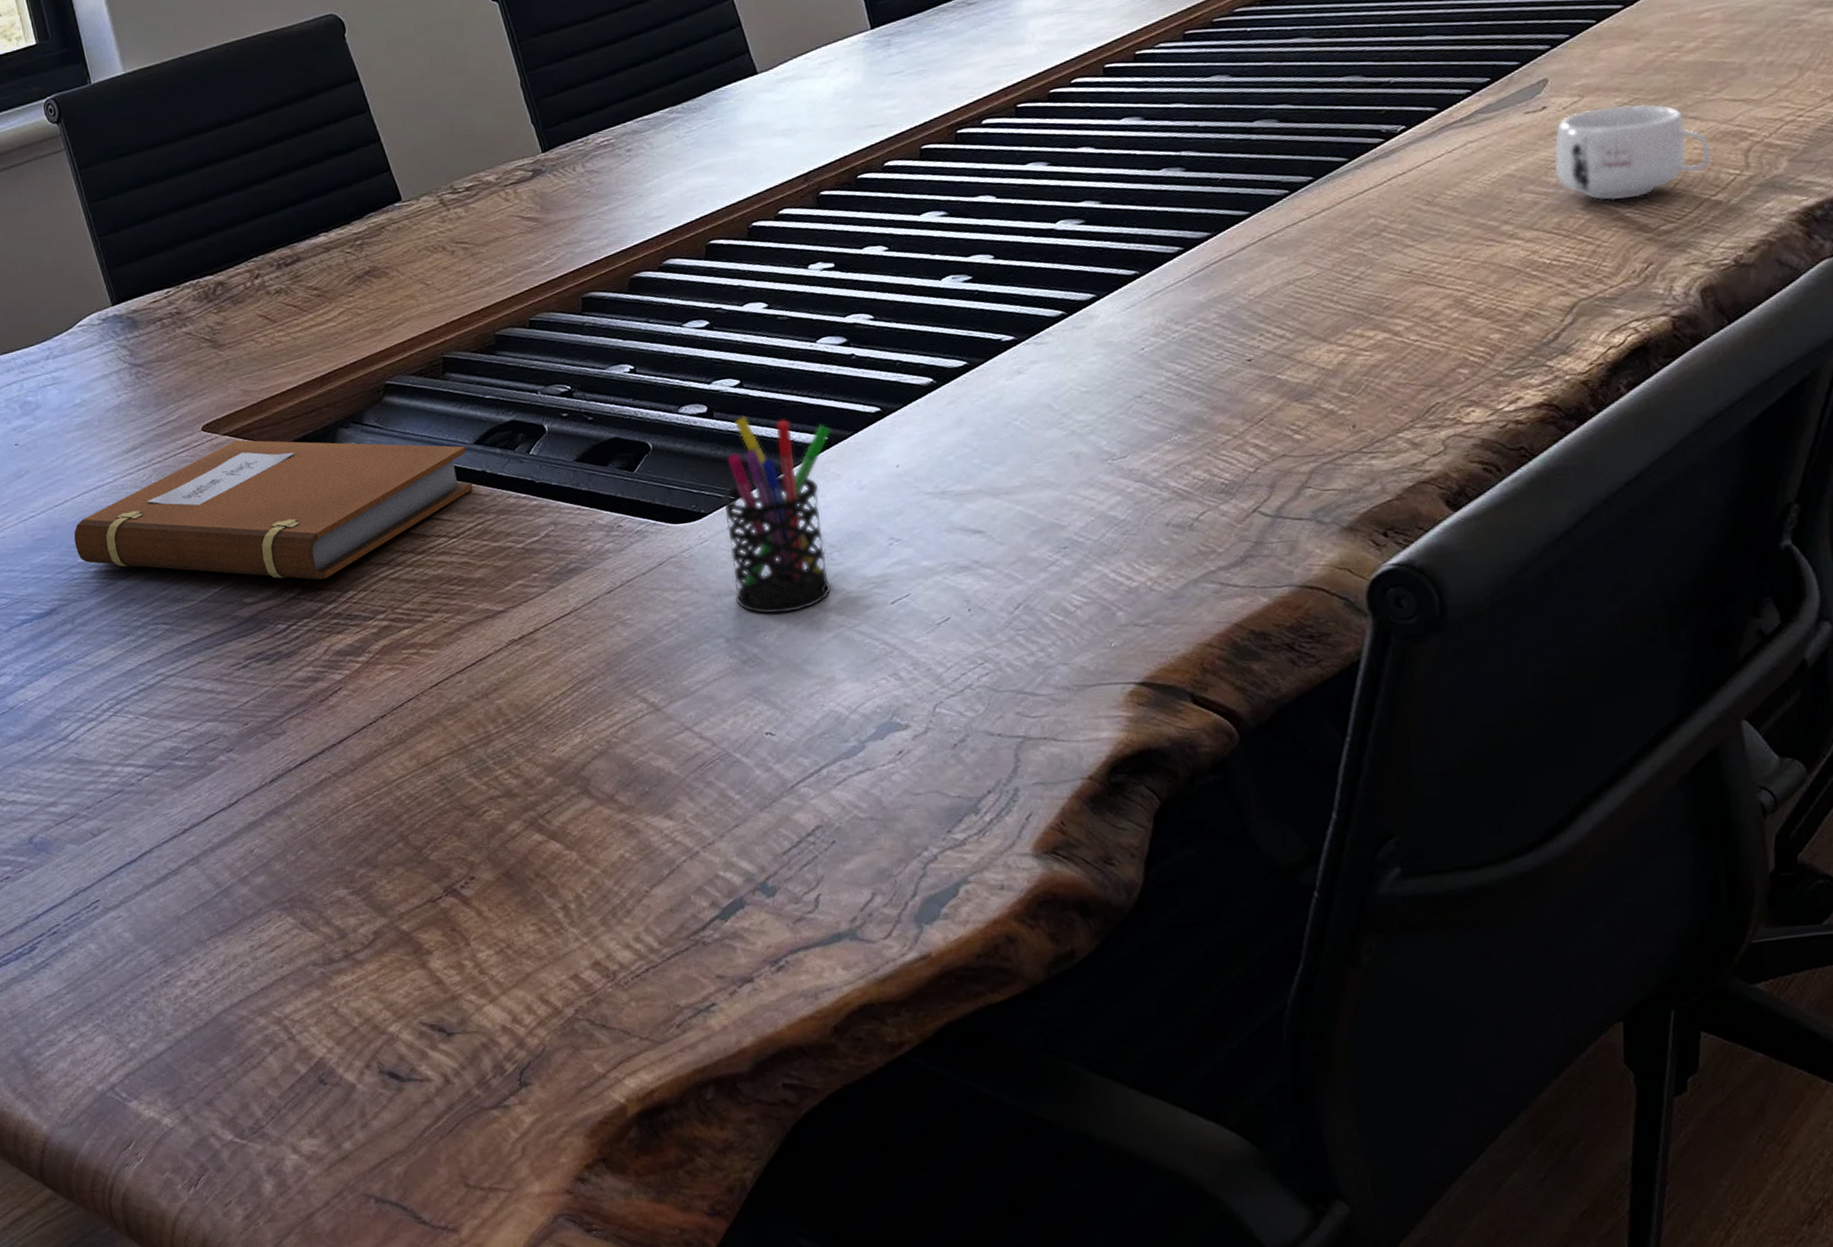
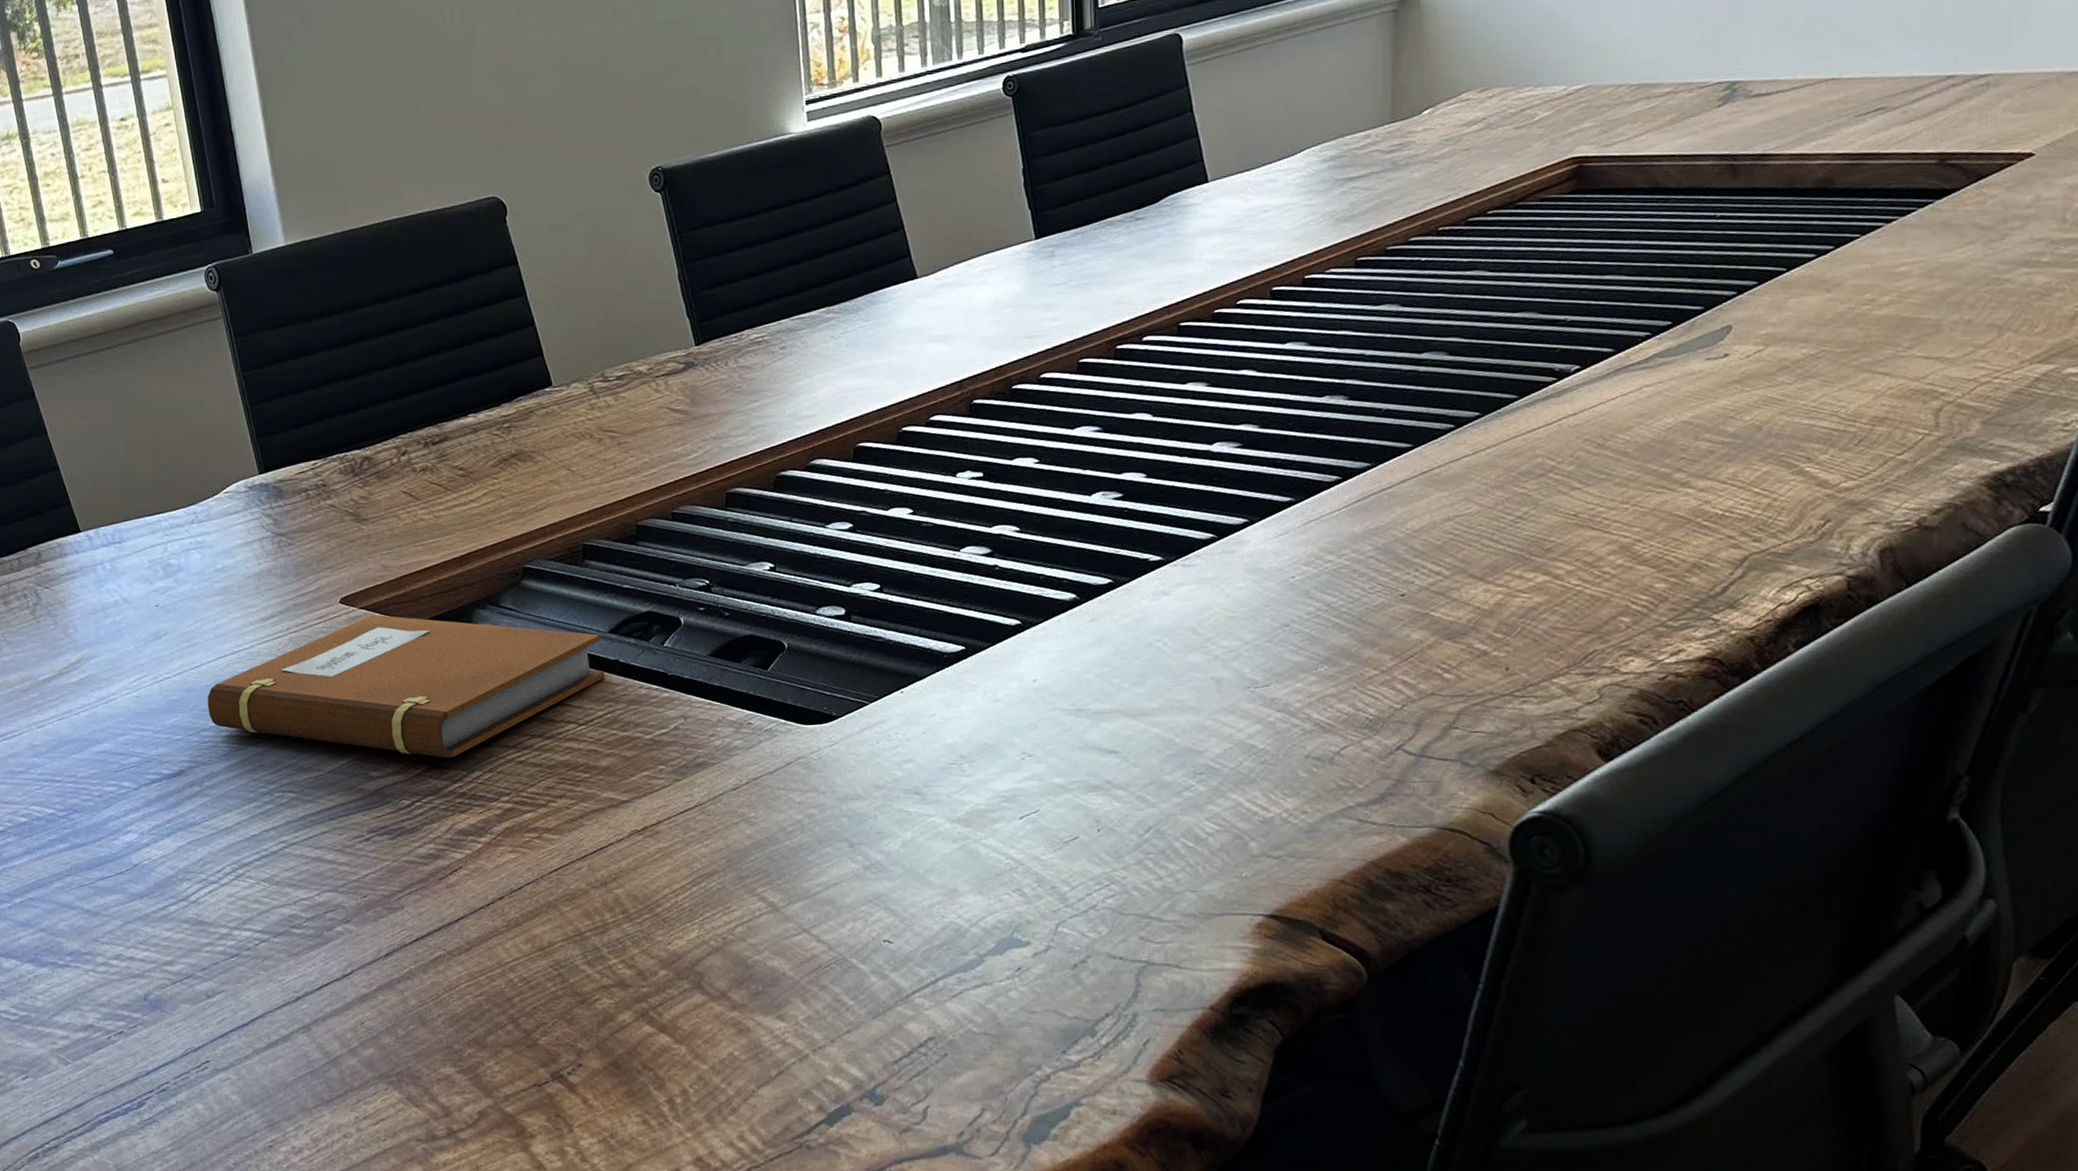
pen holder: present [721,416,832,615] -> none [853,621,969,822]
mug: present [1554,104,1711,201] -> none [1733,356,1899,454]

